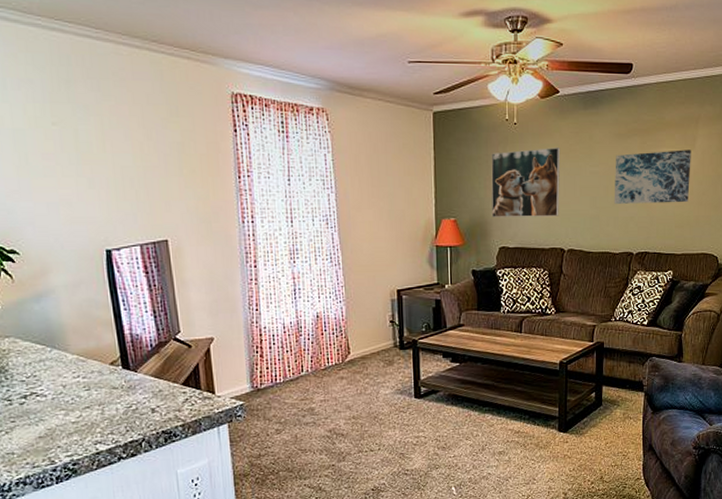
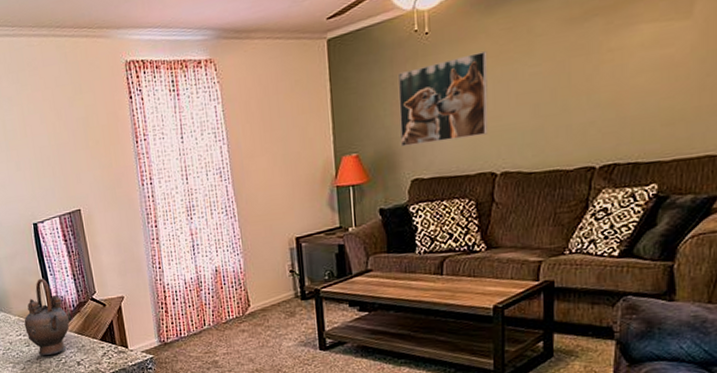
teapot: none [85,312,145,401] -> present [24,278,70,355]
wall art: present [614,150,691,204] -> none [565,18,686,109]

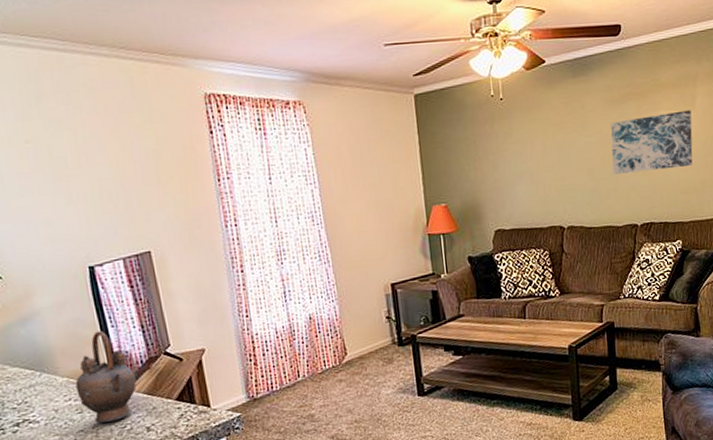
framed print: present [398,51,488,147] -> none [479,120,556,200]
wall art: none [565,18,686,109] -> present [611,110,693,174]

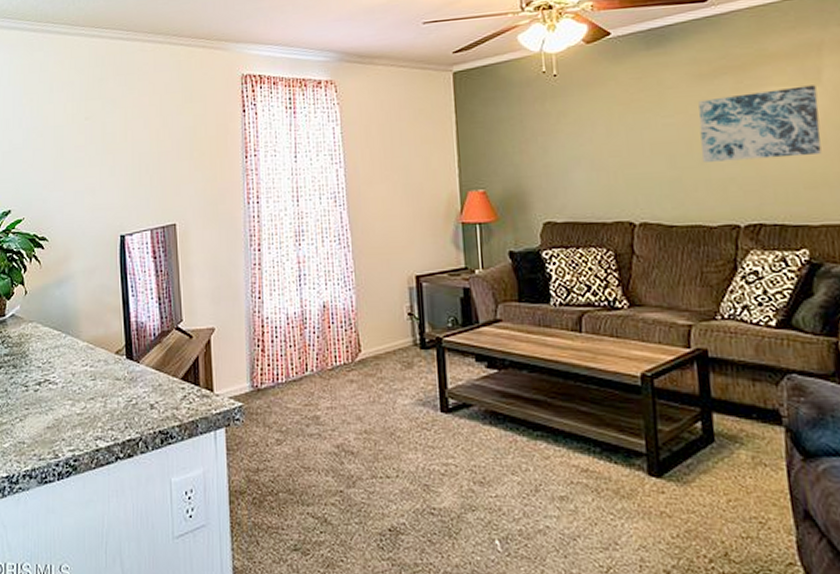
teapot: present [75,330,137,423] -> none [93,299,147,393]

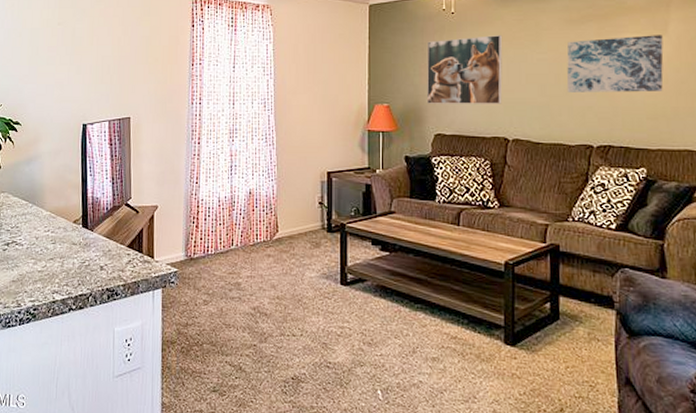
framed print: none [526,98,623,187] -> present [427,35,503,104]

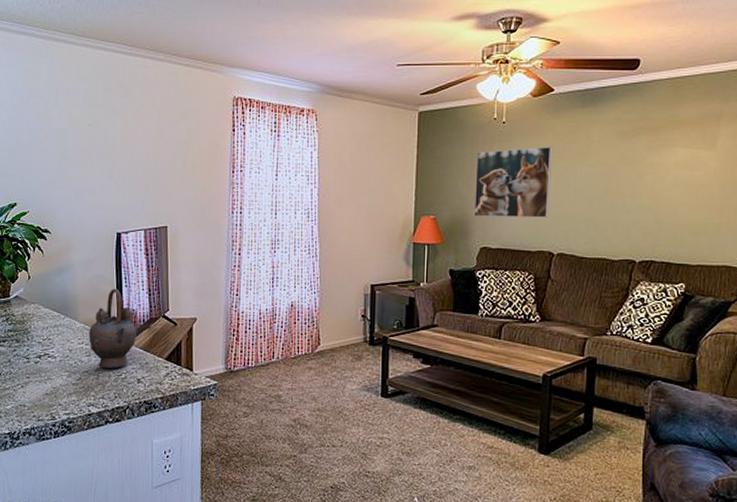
teapot: none [54,177,100,256] -> present [89,288,136,368]
wall art: present [566,35,664,92] -> none [613,149,711,208]

